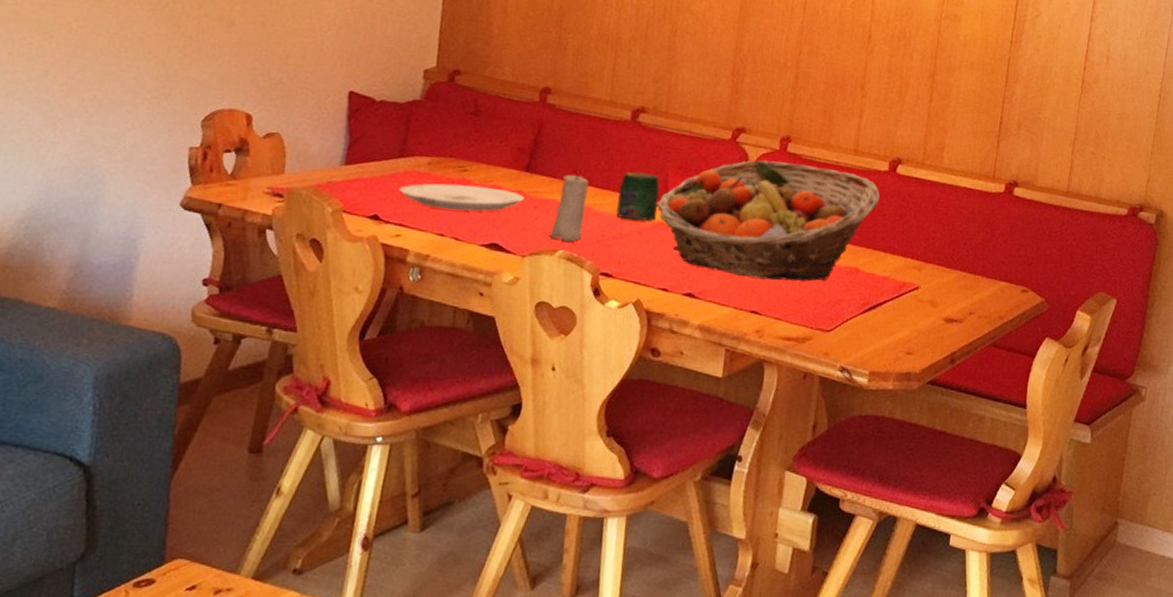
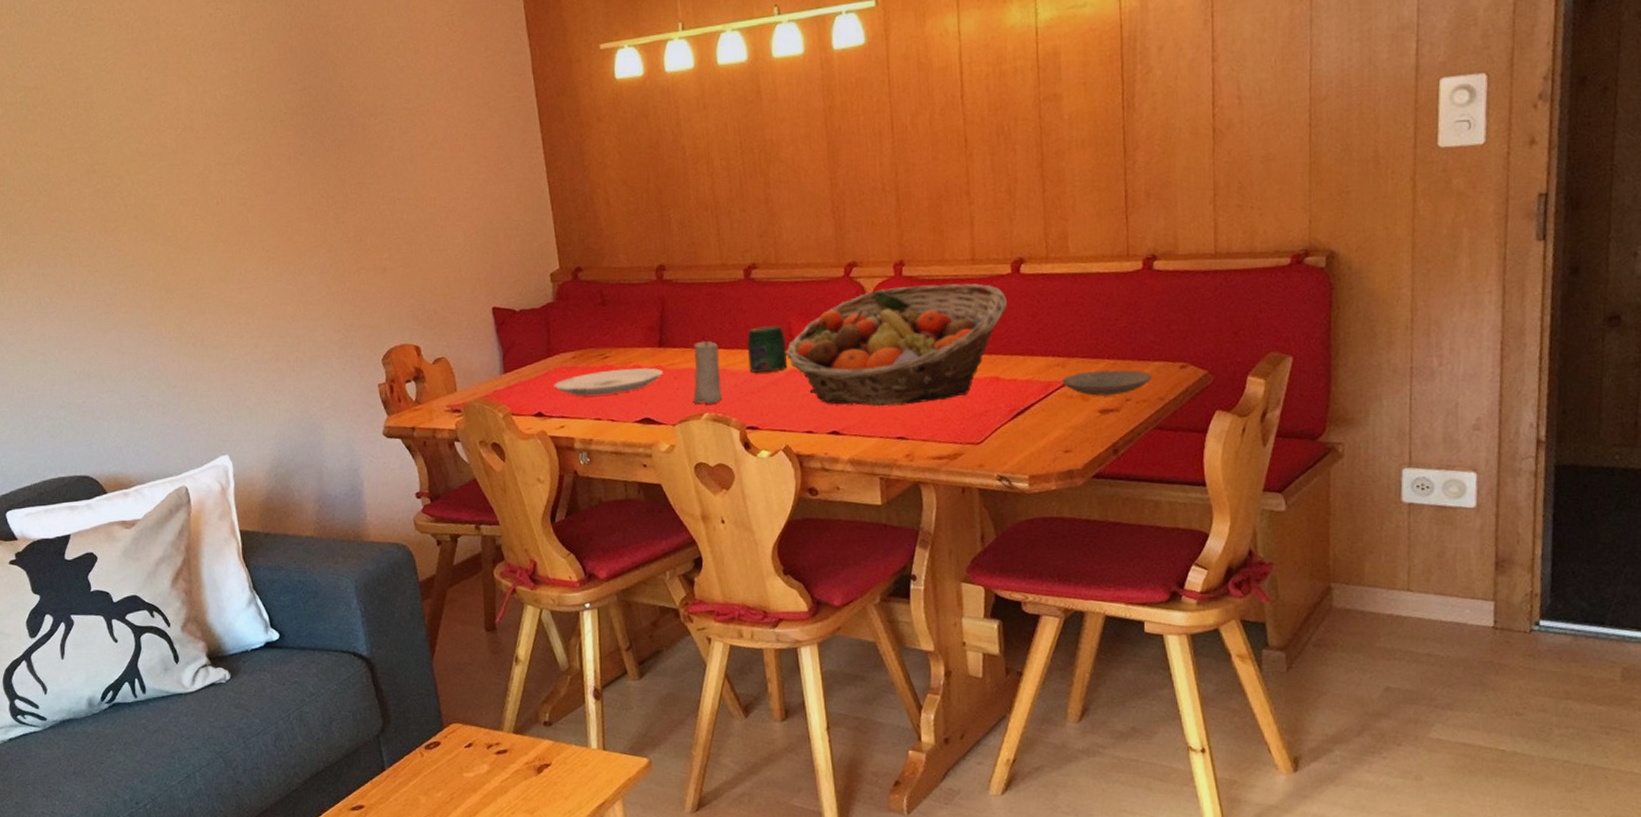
plate: none [915,279,997,307] -> present [1061,370,1153,396]

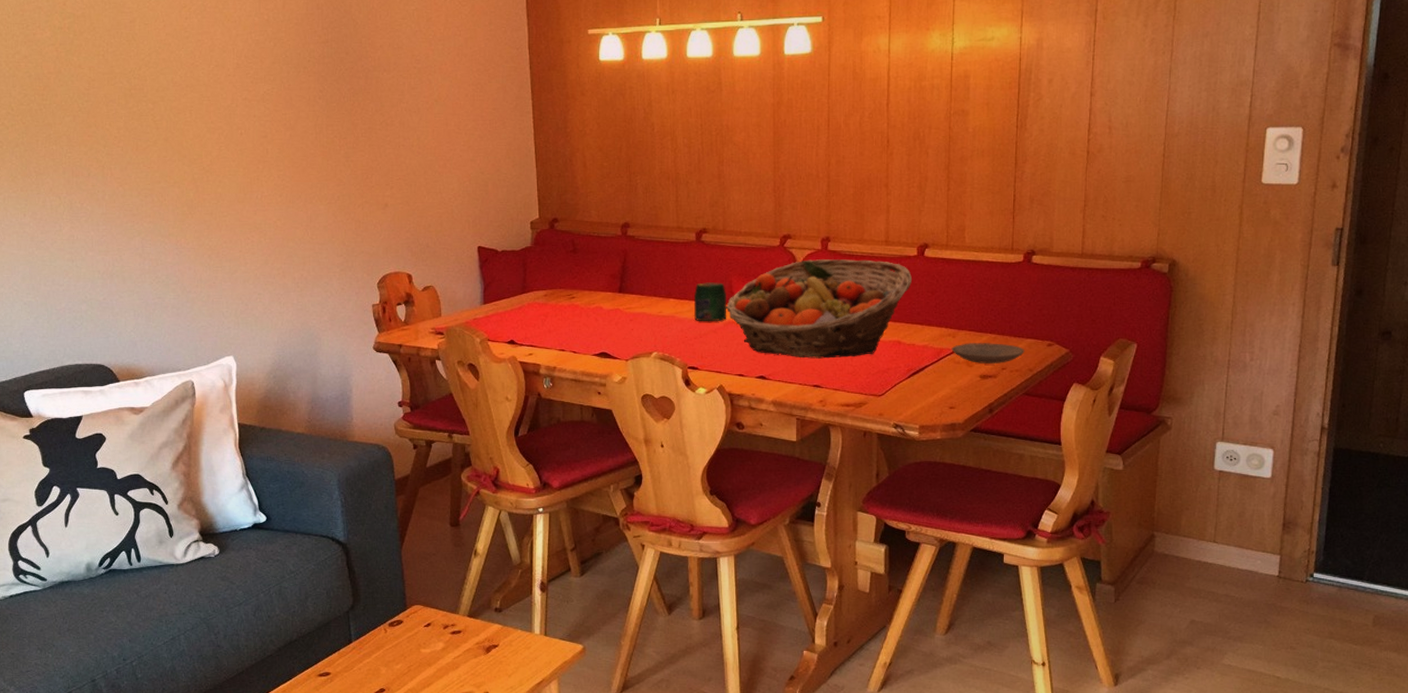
plate: present [554,368,663,396] -> none [526,308,621,330]
candle: present [693,337,722,404] -> none [644,287,669,345]

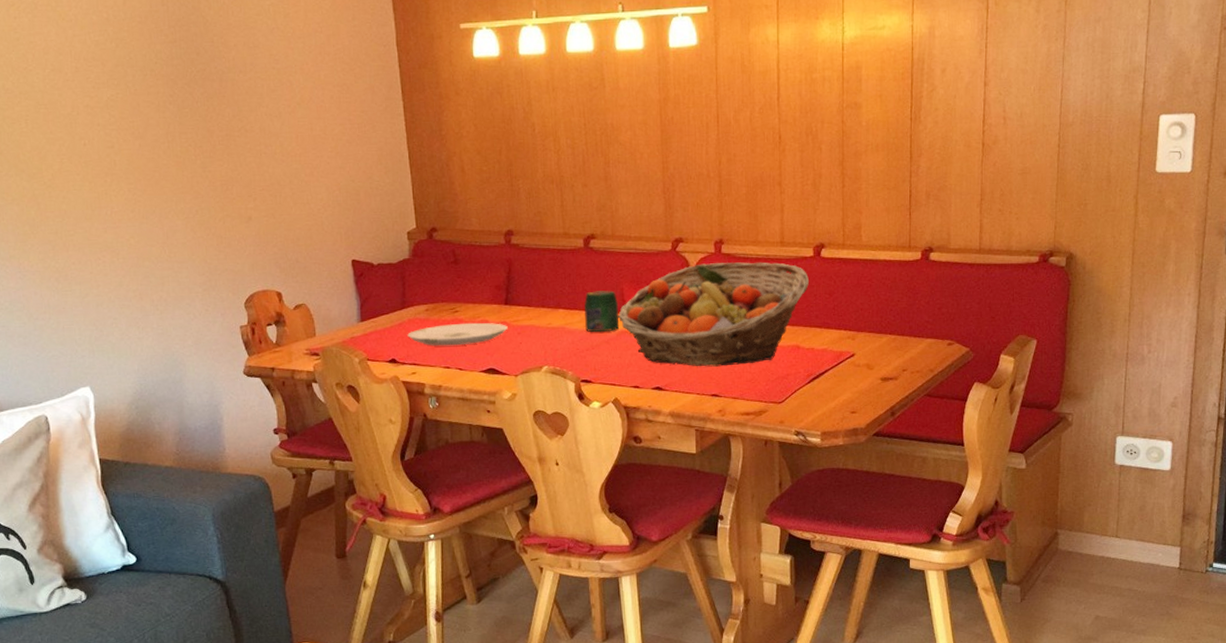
plate: none [526,308,621,330] -> present [407,322,508,346]
plate: present [951,343,1025,363] -> none [851,344,925,366]

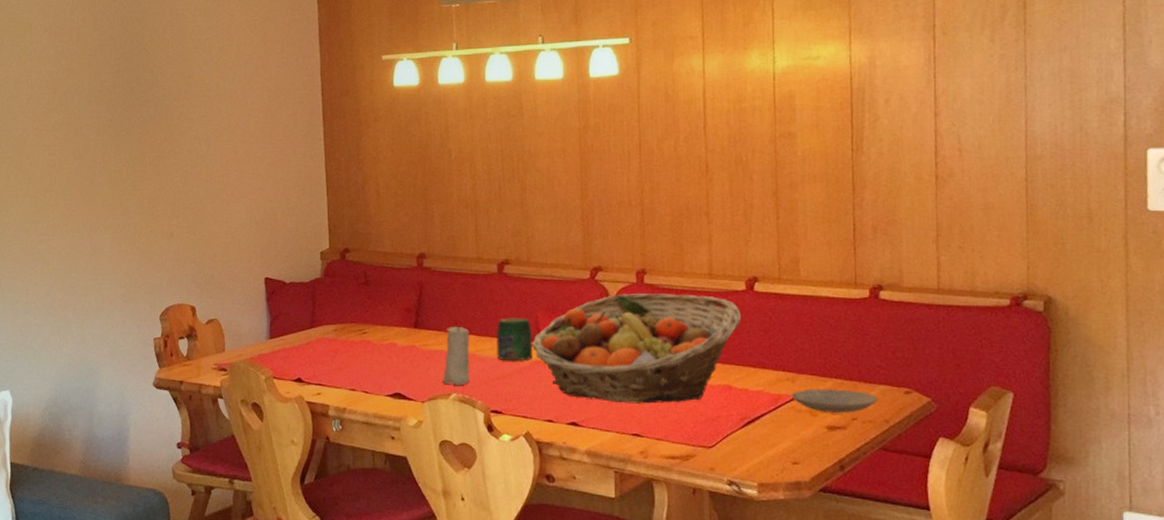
plate: present [407,322,508,346] -> none [315,345,416,368]
candle: none [534,297,560,358] -> present [442,322,470,386]
plate: none [851,344,925,366] -> present [791,389,879,413]

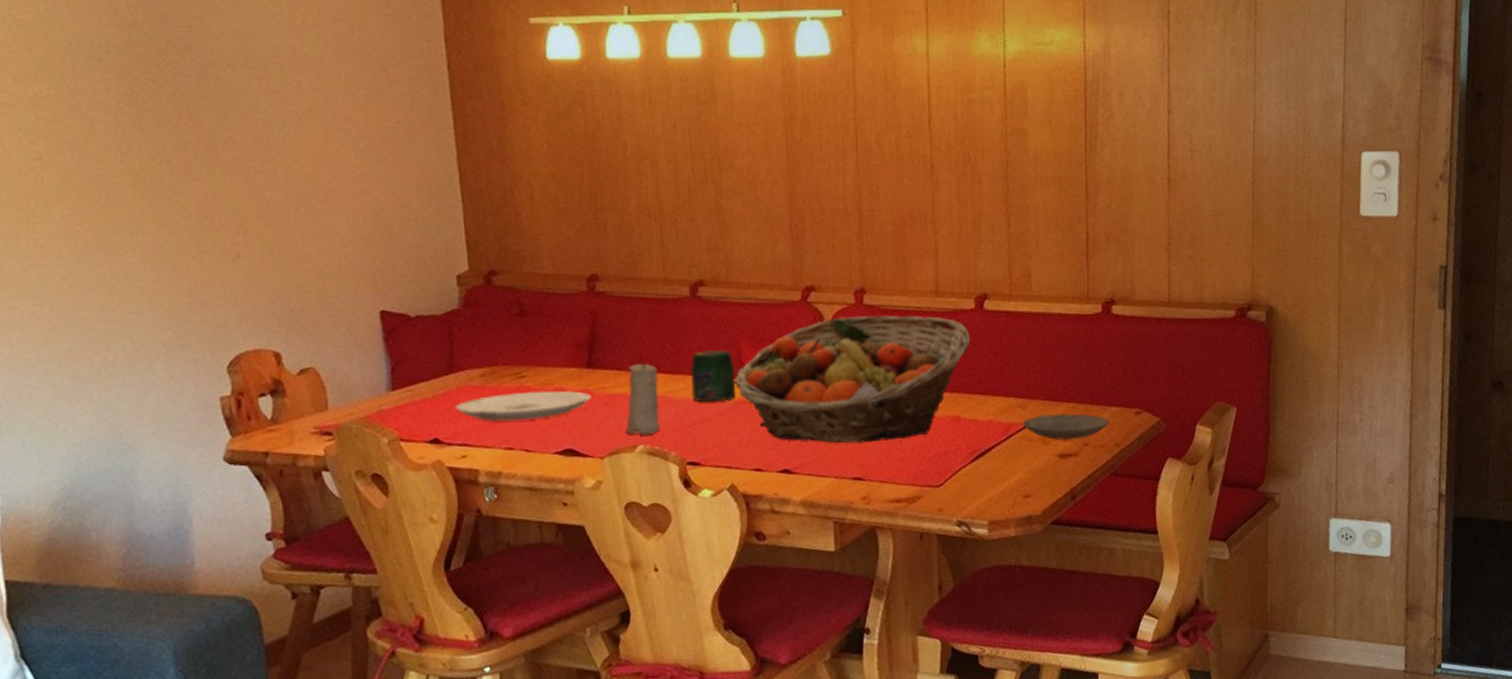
plate: none [315,345,416,368] -> present [456,390,591,421]

